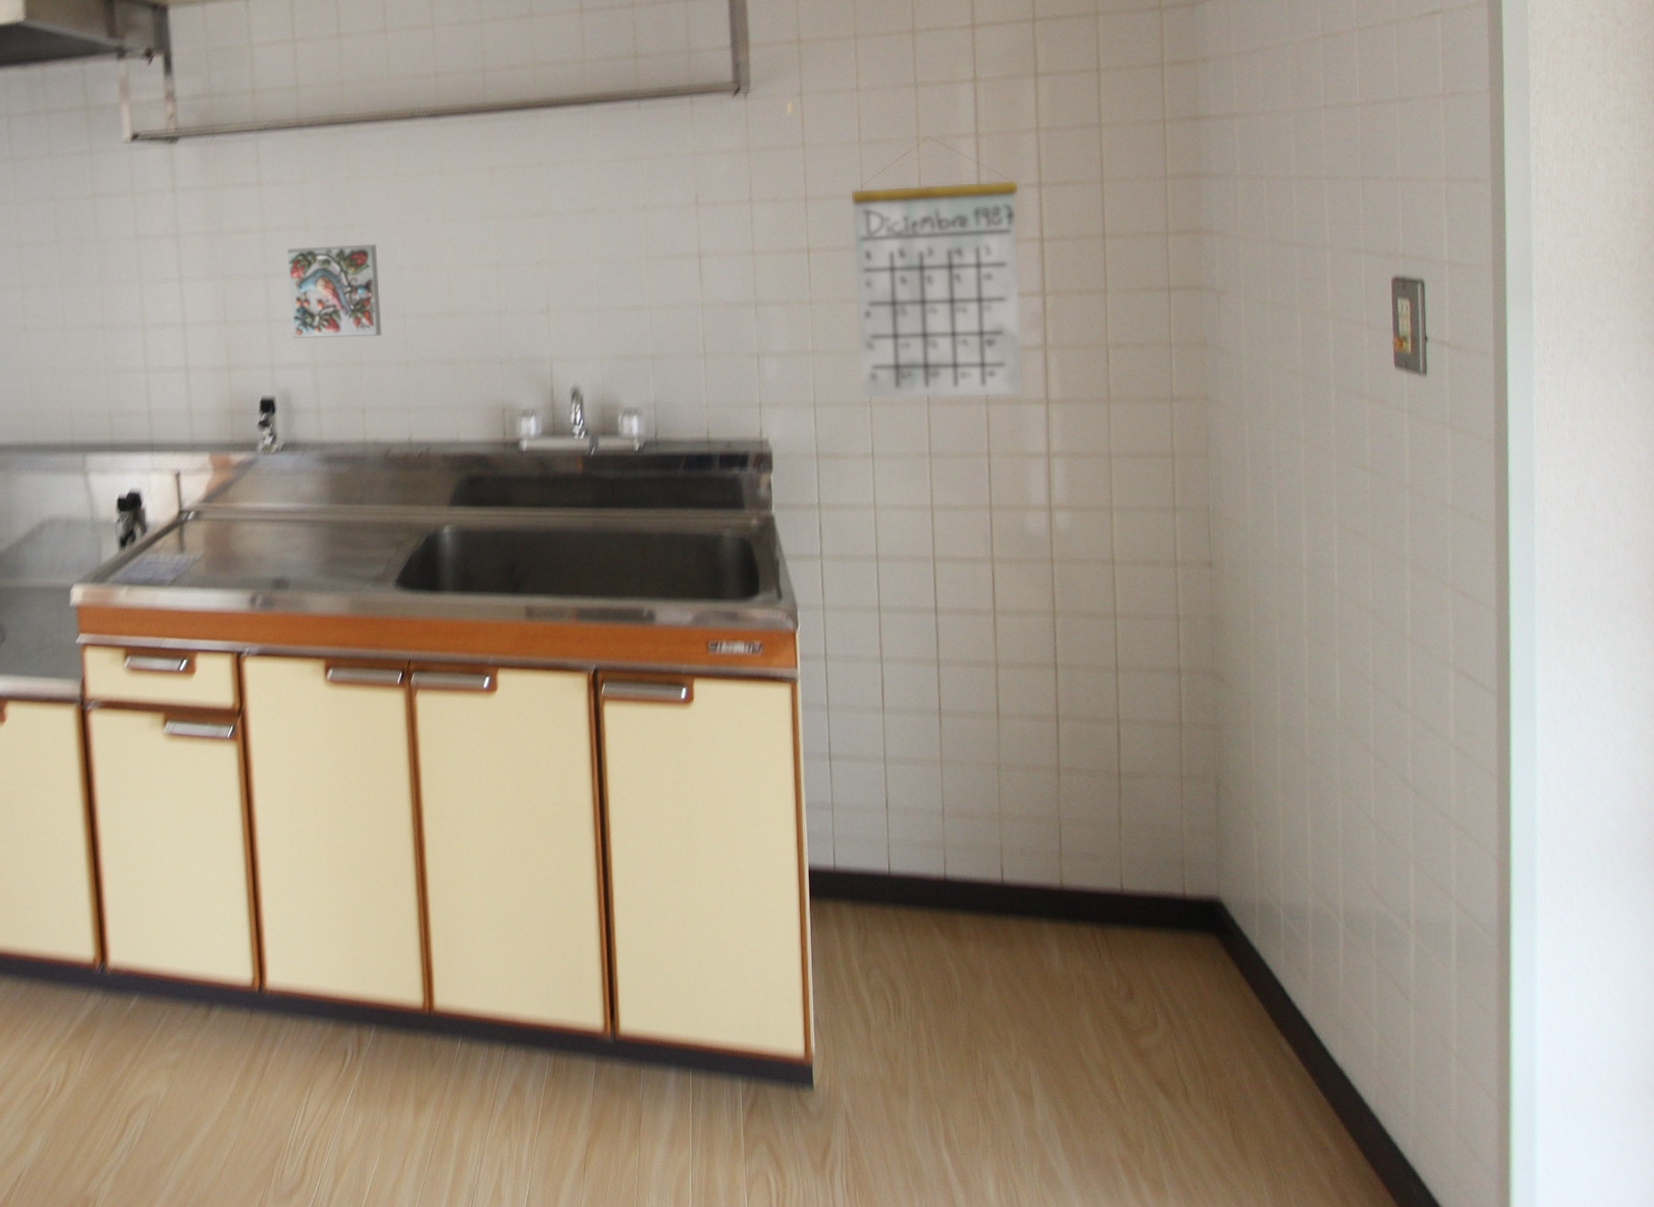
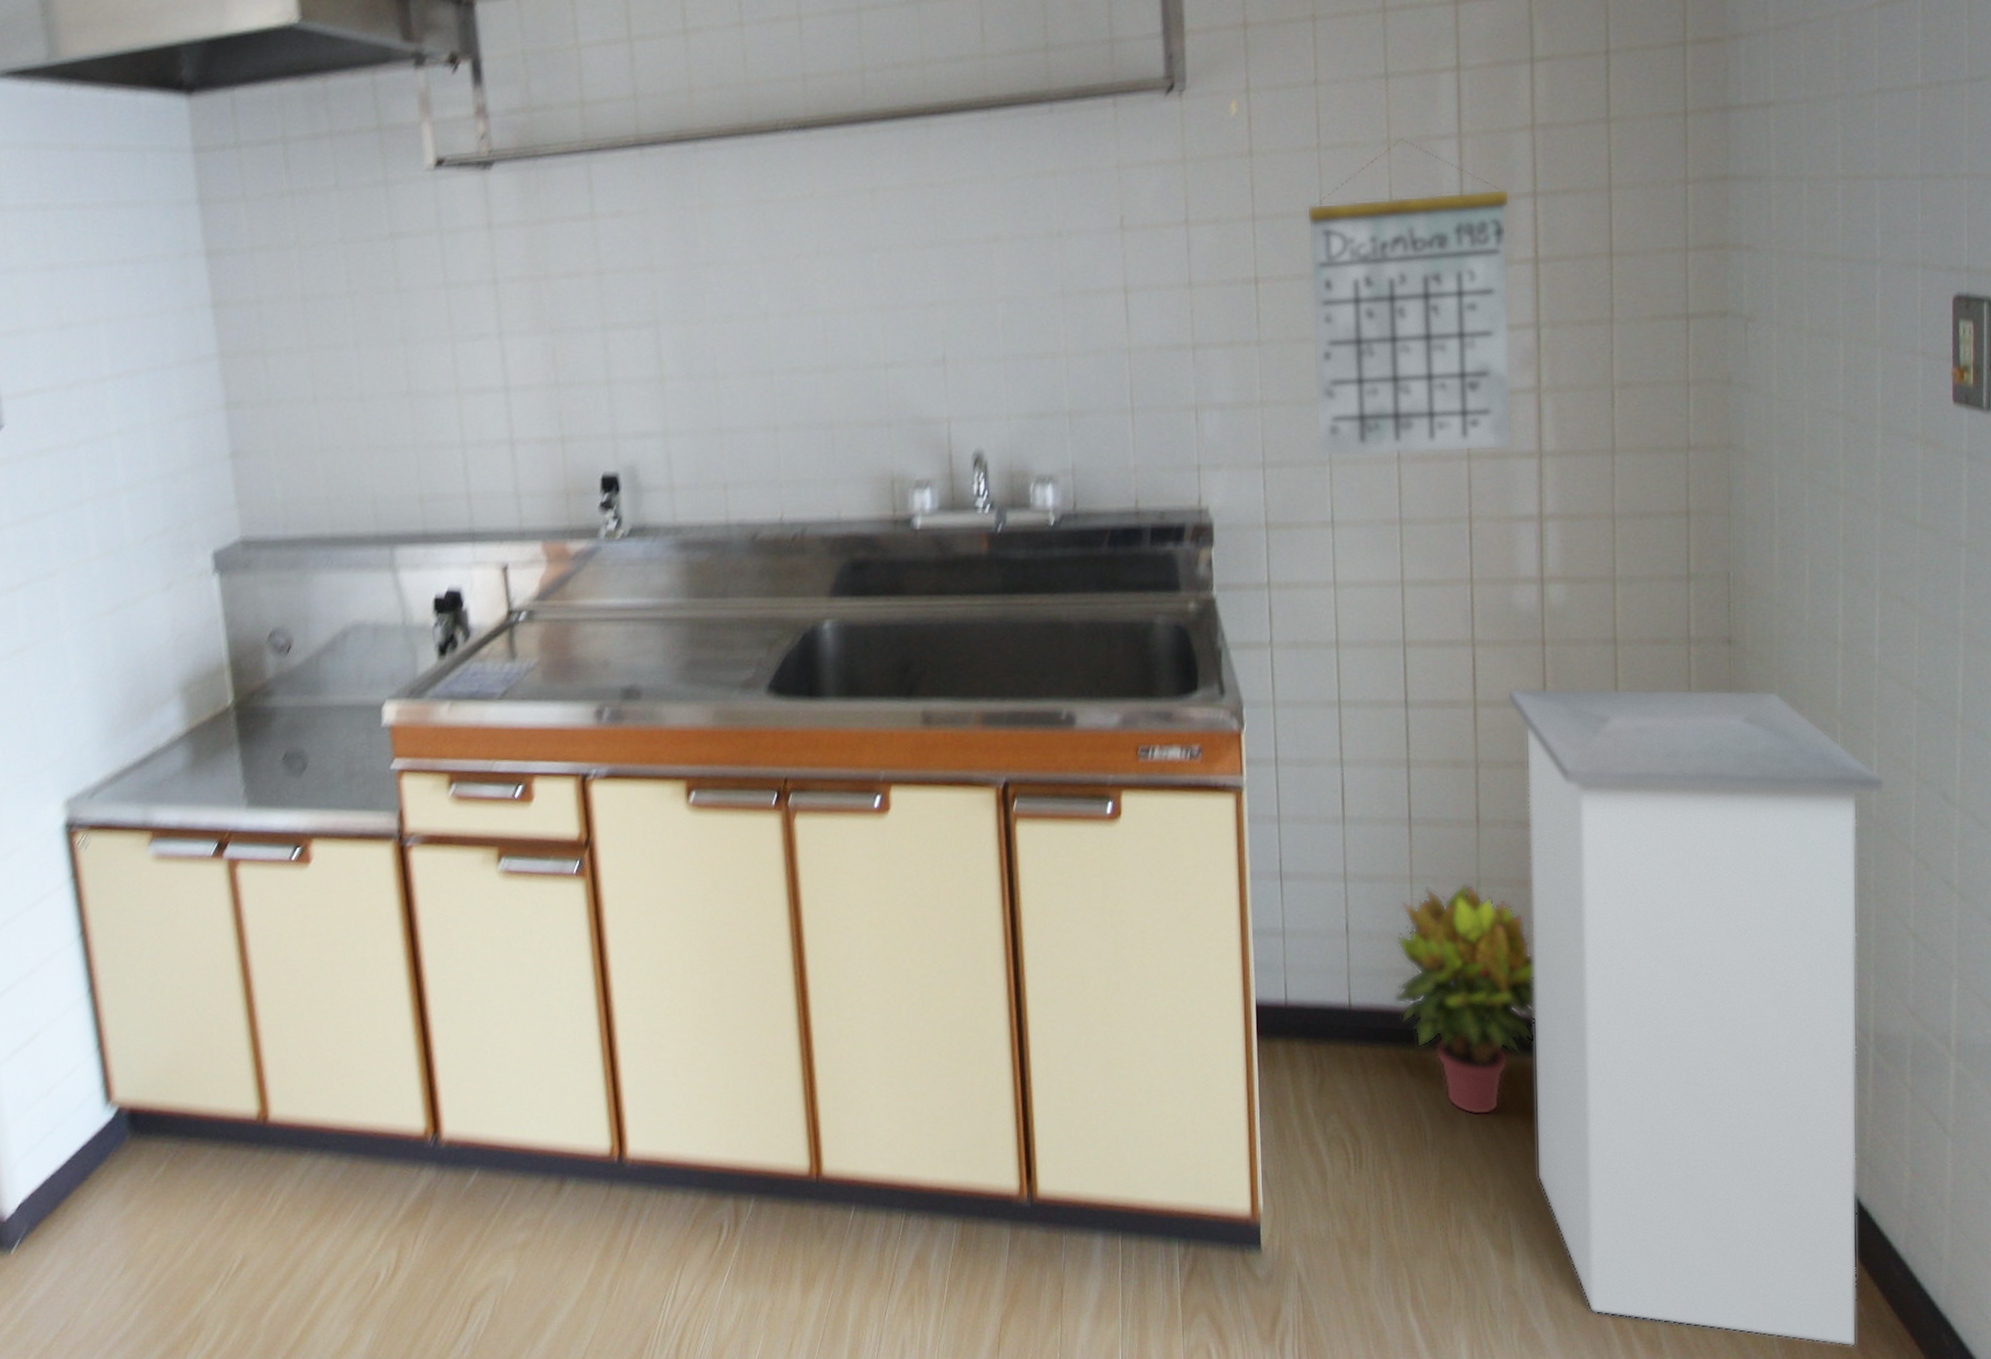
decorative tile: present [286,243,382,339] -> none [628,285,746,403]
potted plant: none [927,768,1050,973] -> present [1394,883,1535,1116]
trash can: none [1021,599,1347,1192] -> present [1506,687,1885,1347]

